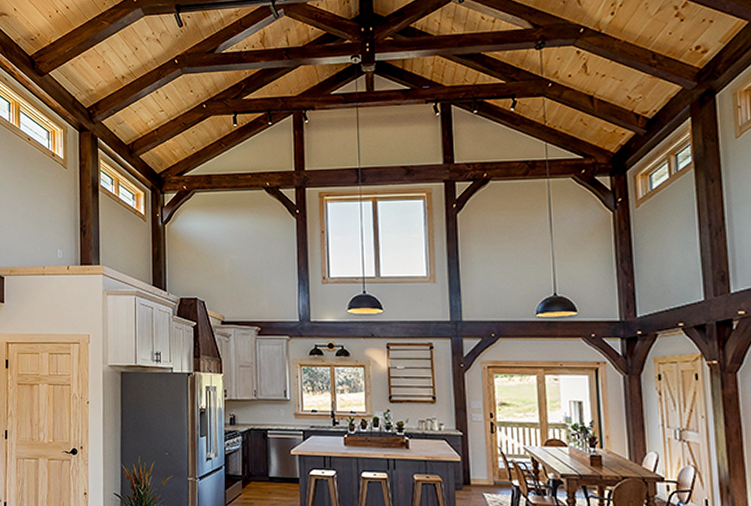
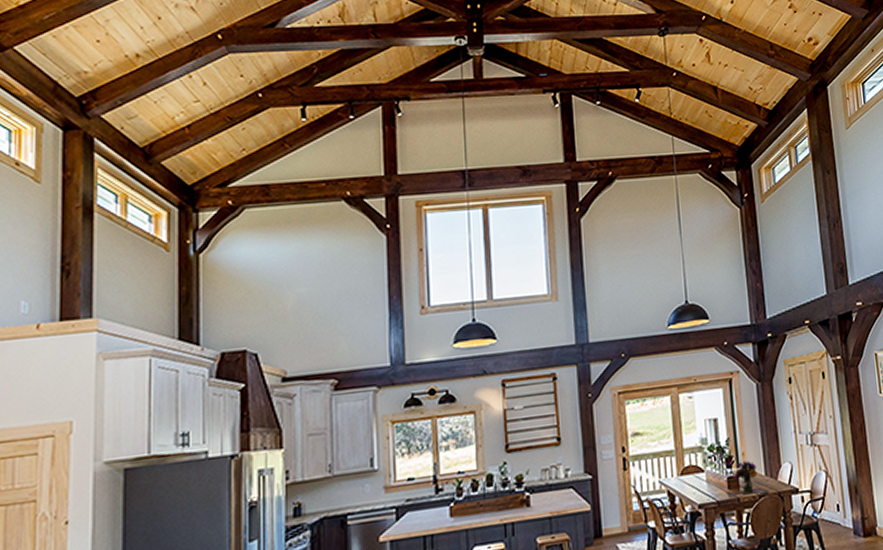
flower arrangement: none [589,444,633,476] -> present [727,461,770,499]

